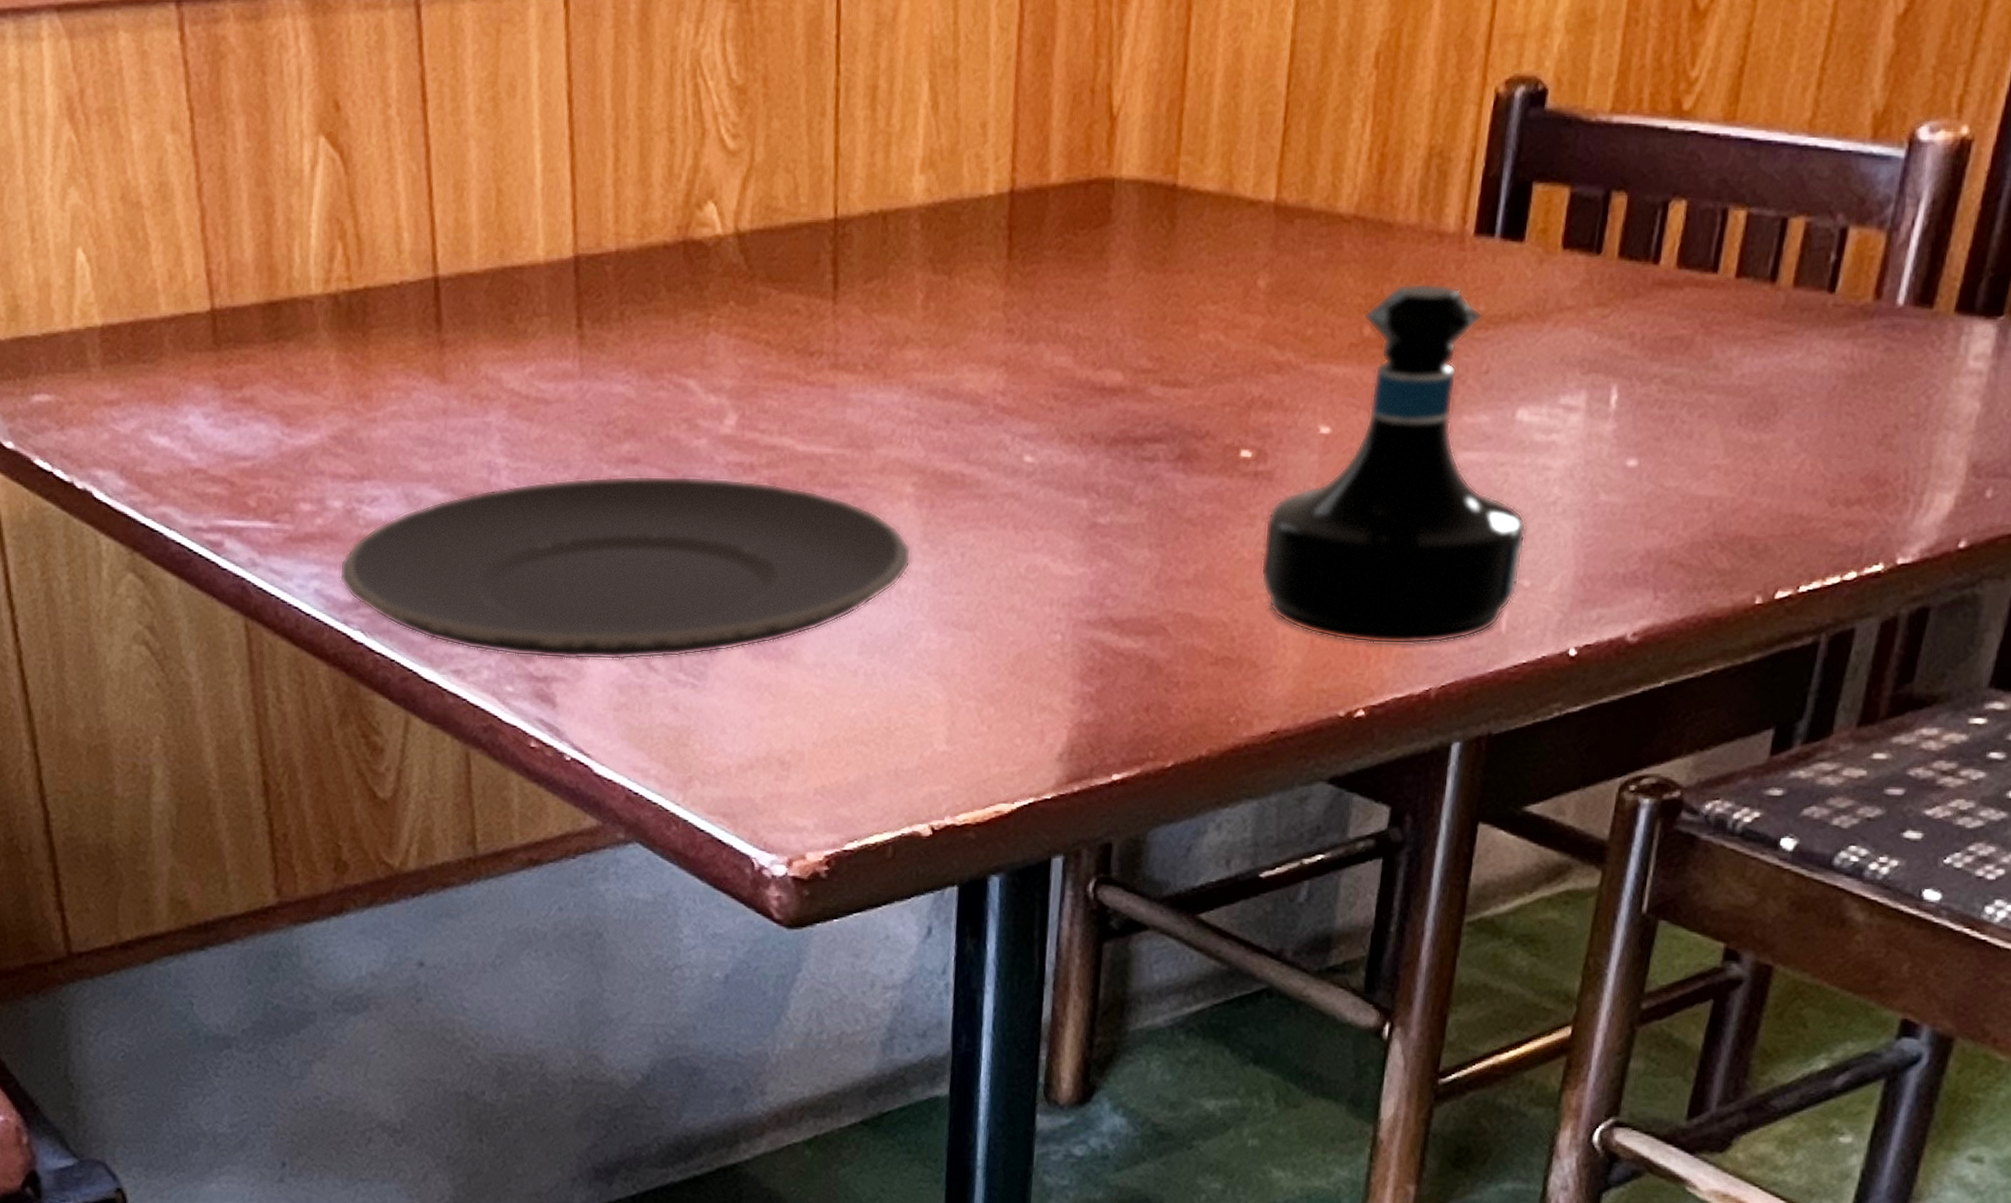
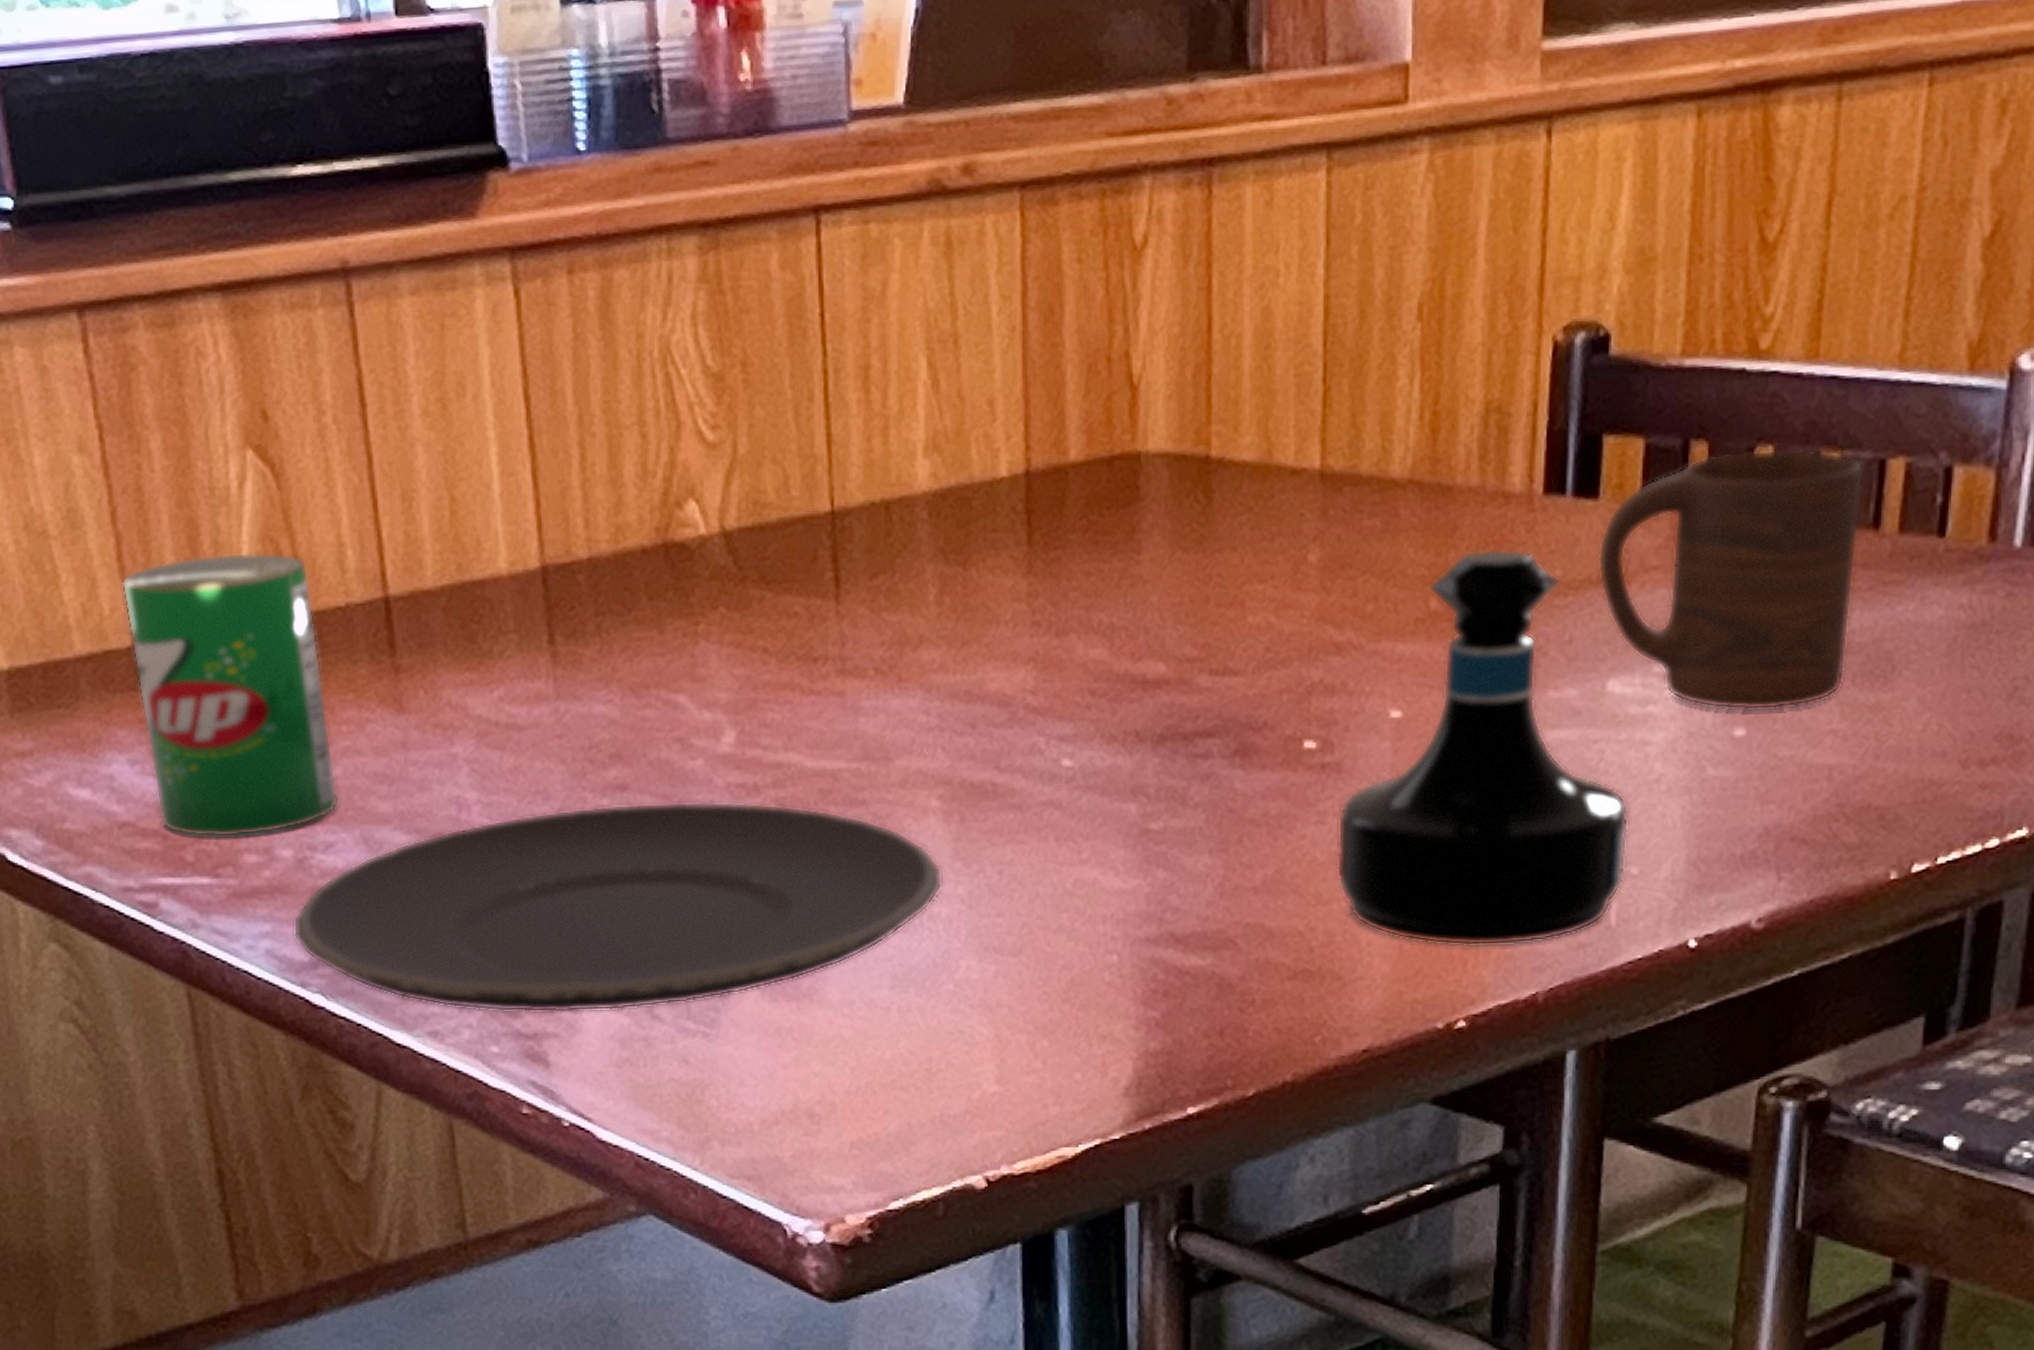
can: none [204,230,386,487] -> present [121,552,339,838]
cup: none [1517,204,1767,444] -> present [1597,449,1864,711]

